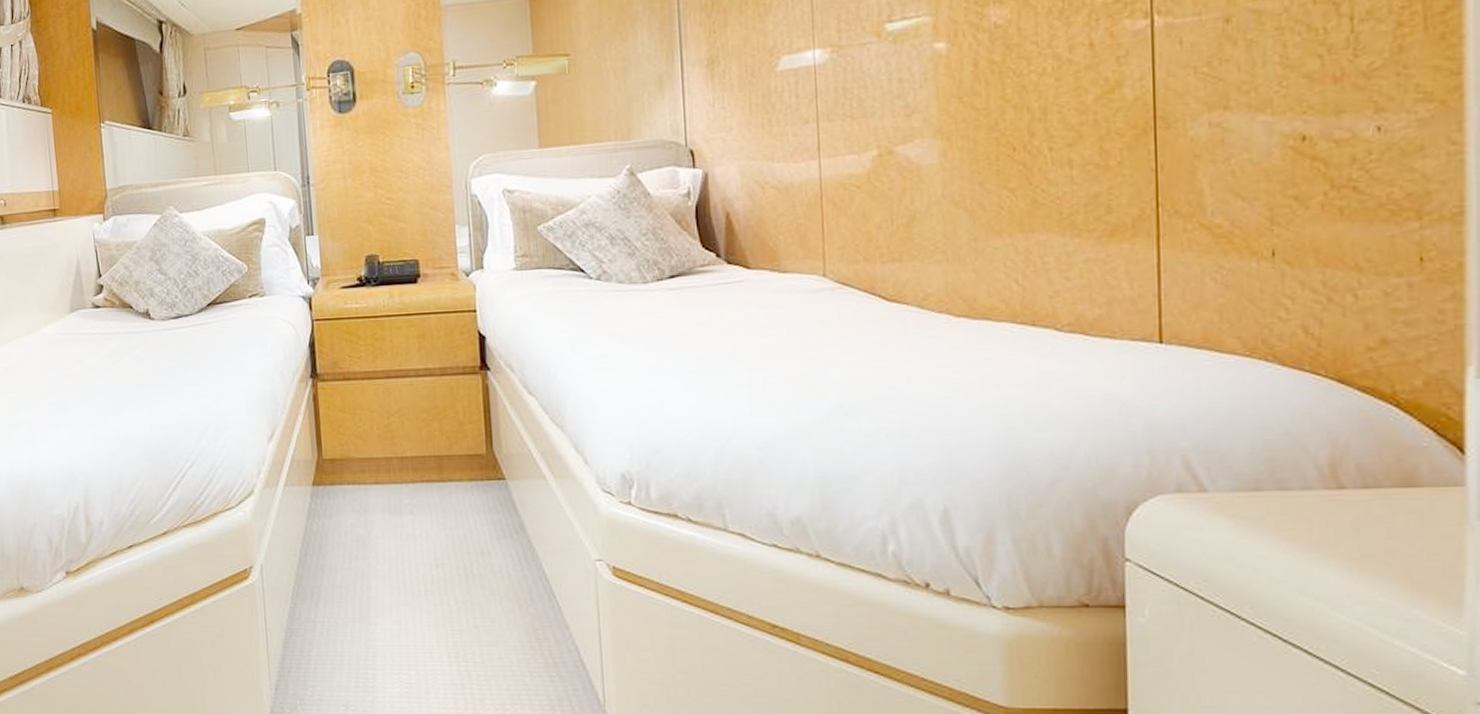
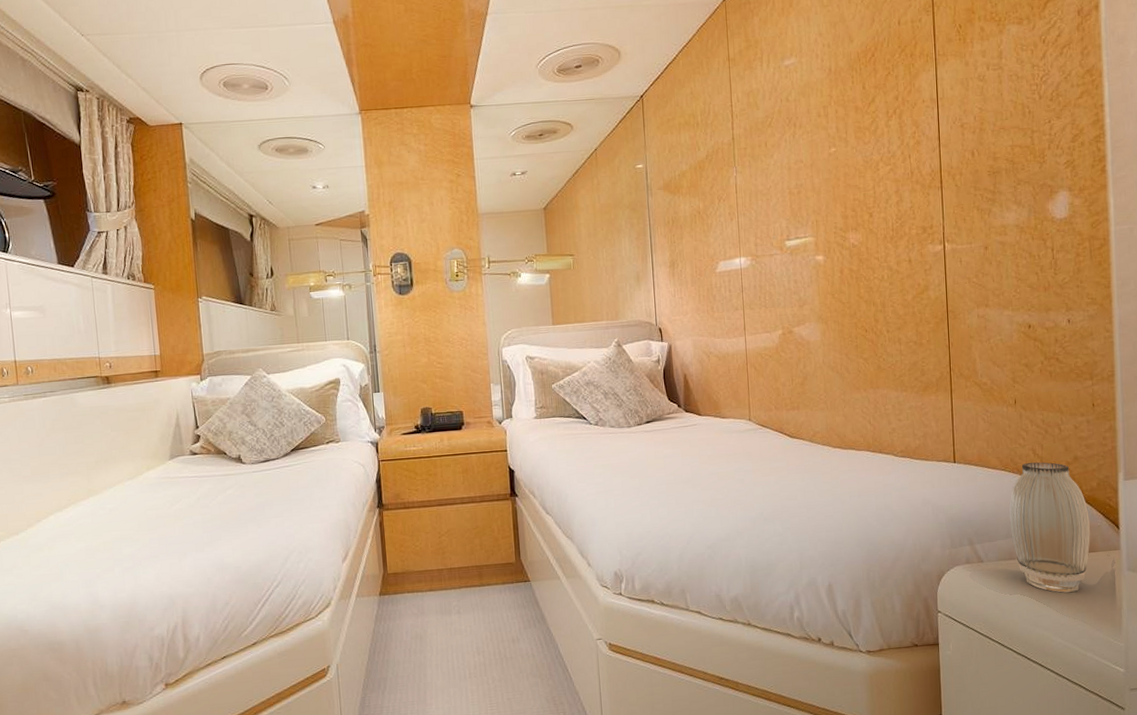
vase: none [1255,345,1408,546] -> present [1008,462,1090,593]

